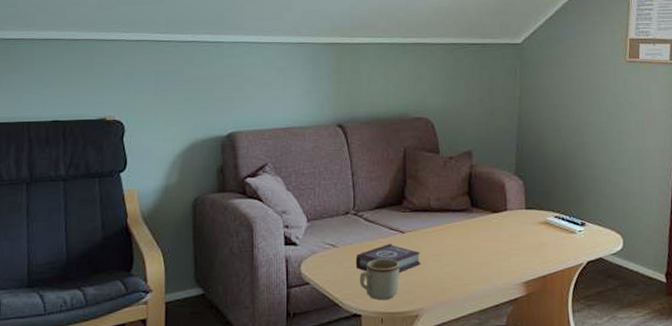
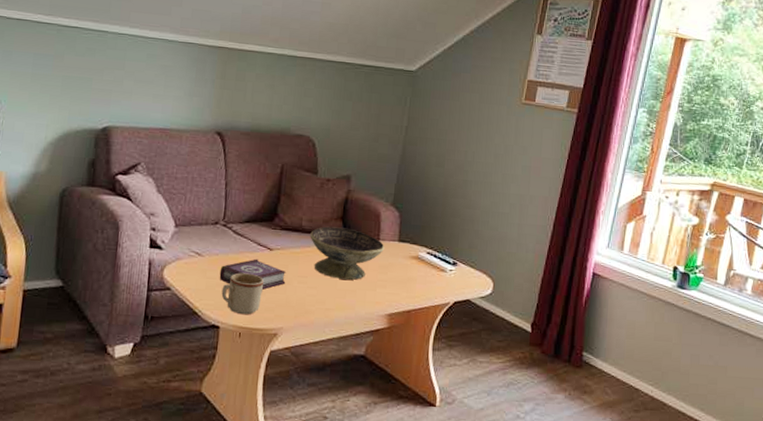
decorative bowl: none [439,202,513,253] -> present [310,226,385,280]

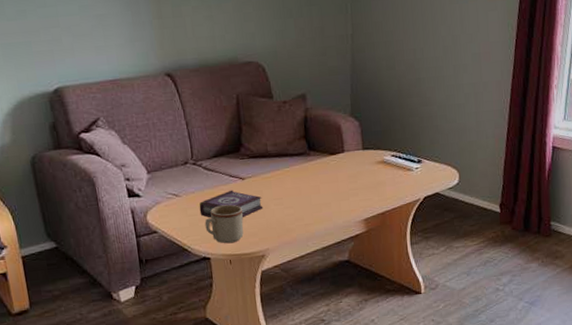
decorative bowl: present [310,226,385,280] -> none [277,145,351,195]

